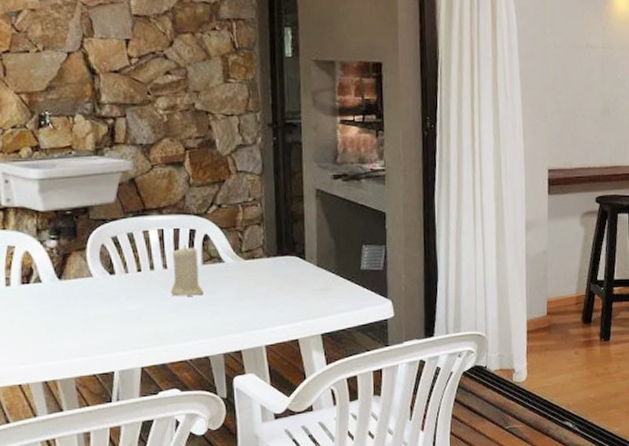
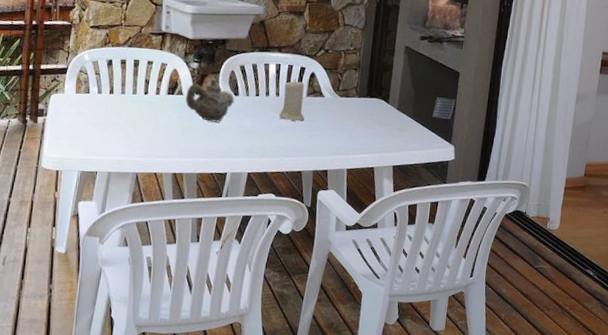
teapot: none [46,257,110,311] -> present [186,78,234,122]

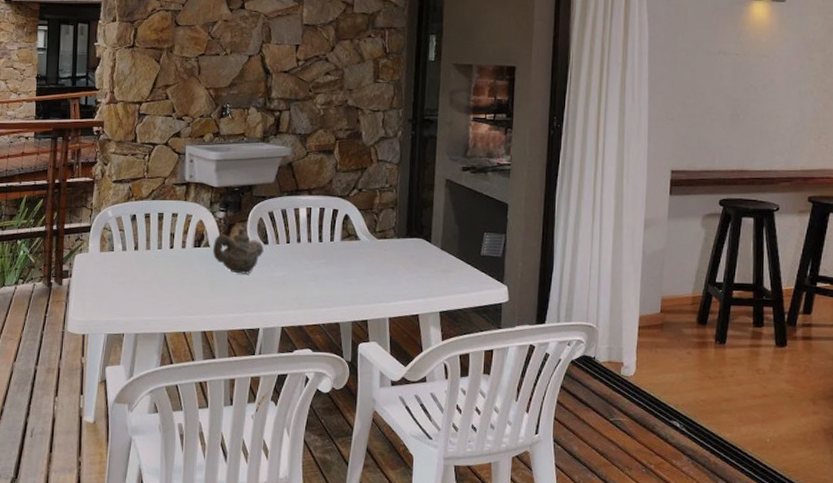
candle: present [279,79,305,121] -> none [313,222,340,268]

